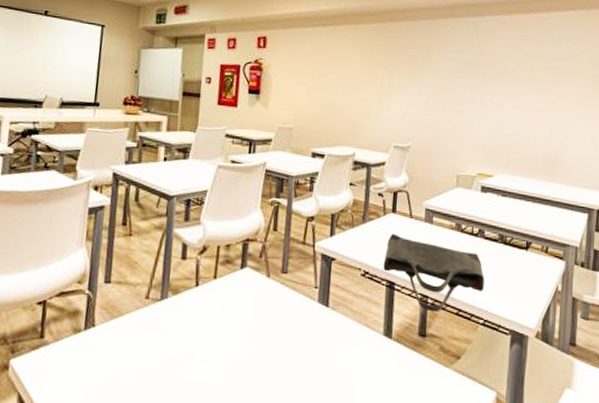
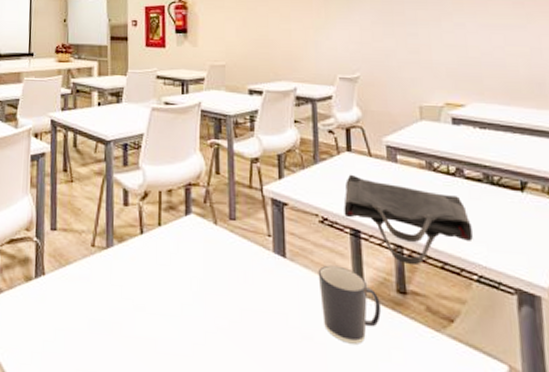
mug: none [354,313,404,380] -> present [318,265,381,344]

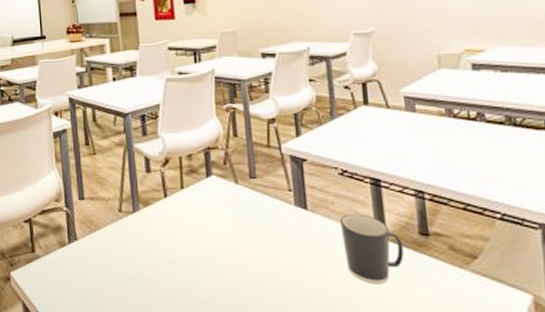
tote bag: present [344,174,473,266] -> none [363,127,495,209]

